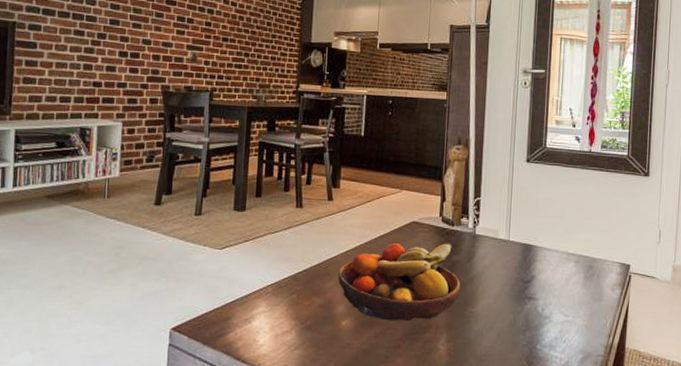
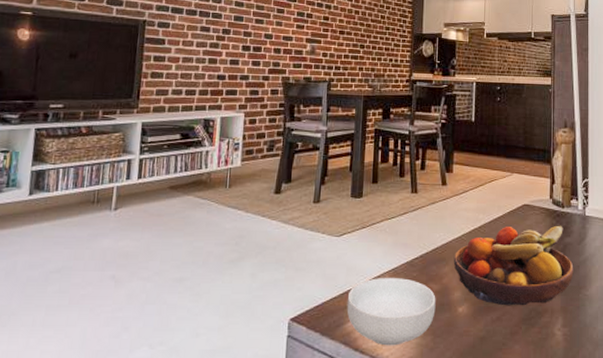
cereal bowl: none [228,291,319,356] -> present [347,278,436,346]

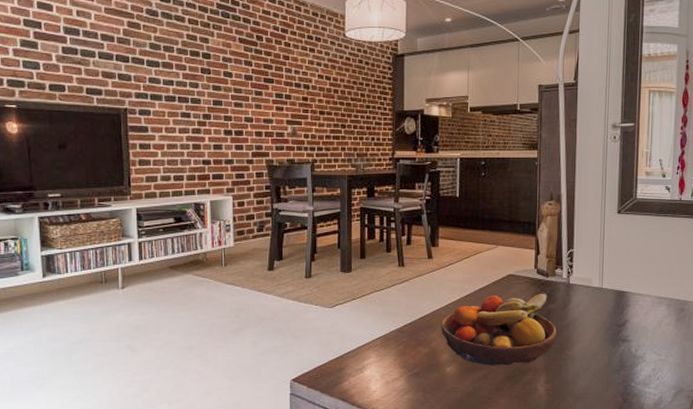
cereal bowl: present [347,278,436,346] -> none [342,343,425,401]

